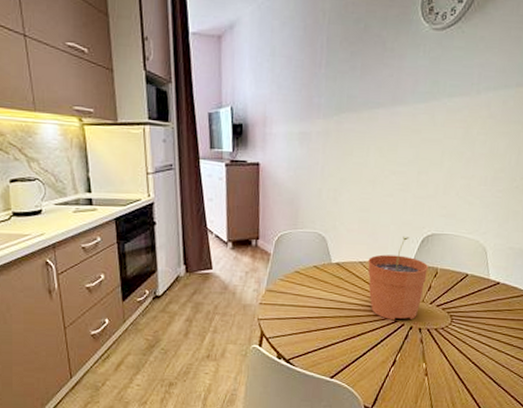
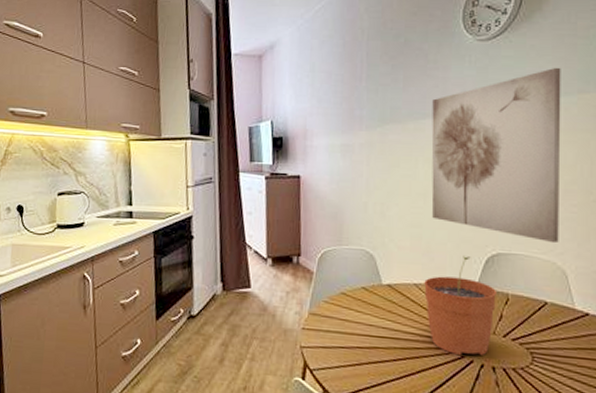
wall art: none [379,60,505,225] -> present [431,67,561,244]

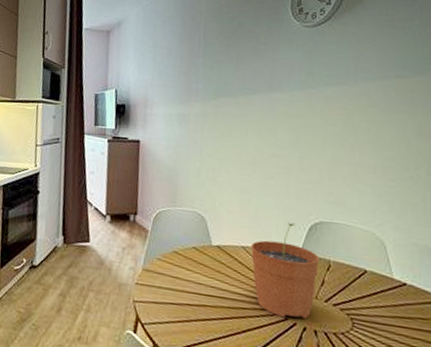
wall art: present [431,67,561,244] -> none [259,53,380,215]

